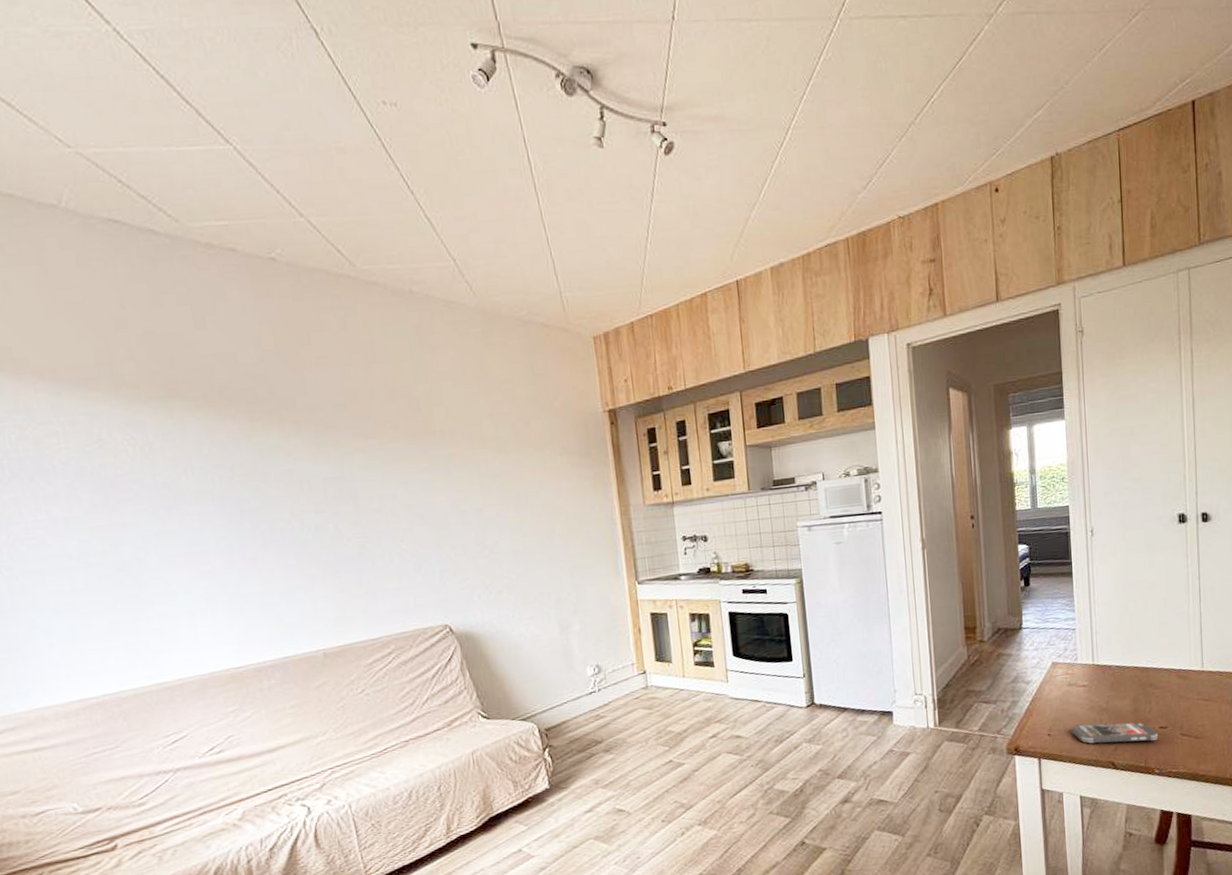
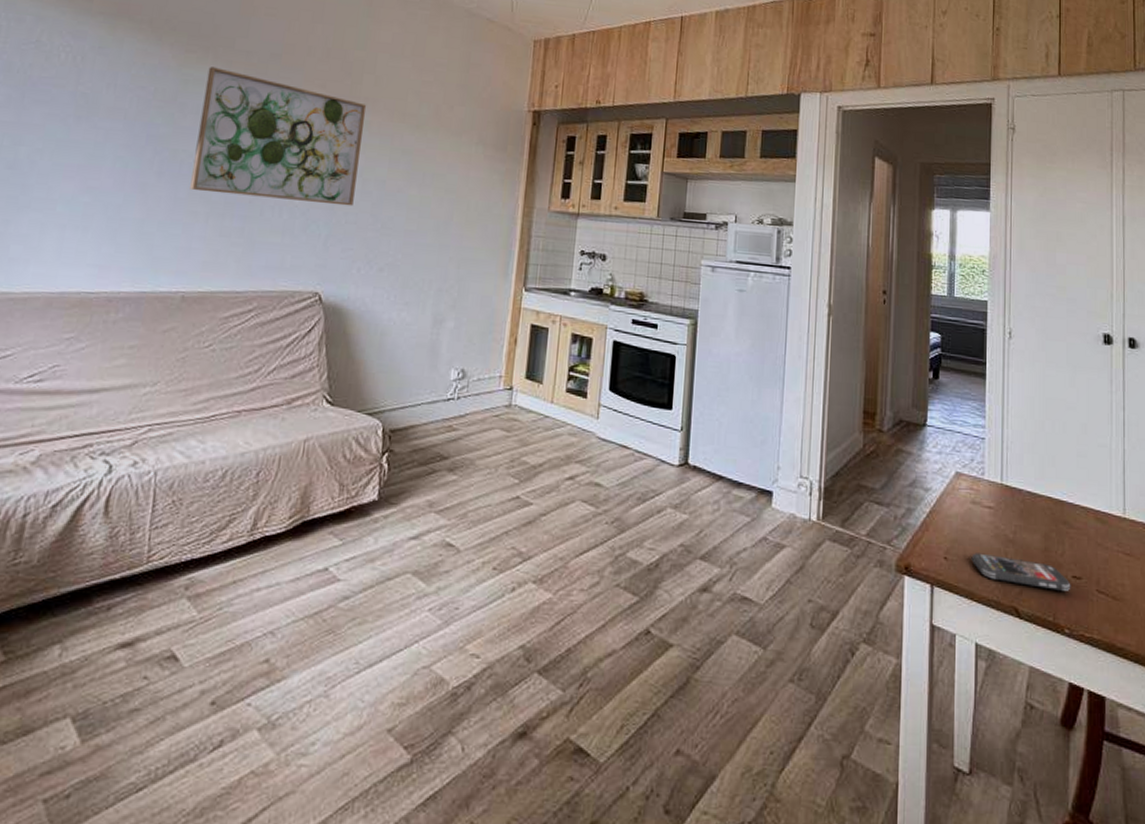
wall art: none [278,430,458,556] -> present [190,67,367,207]

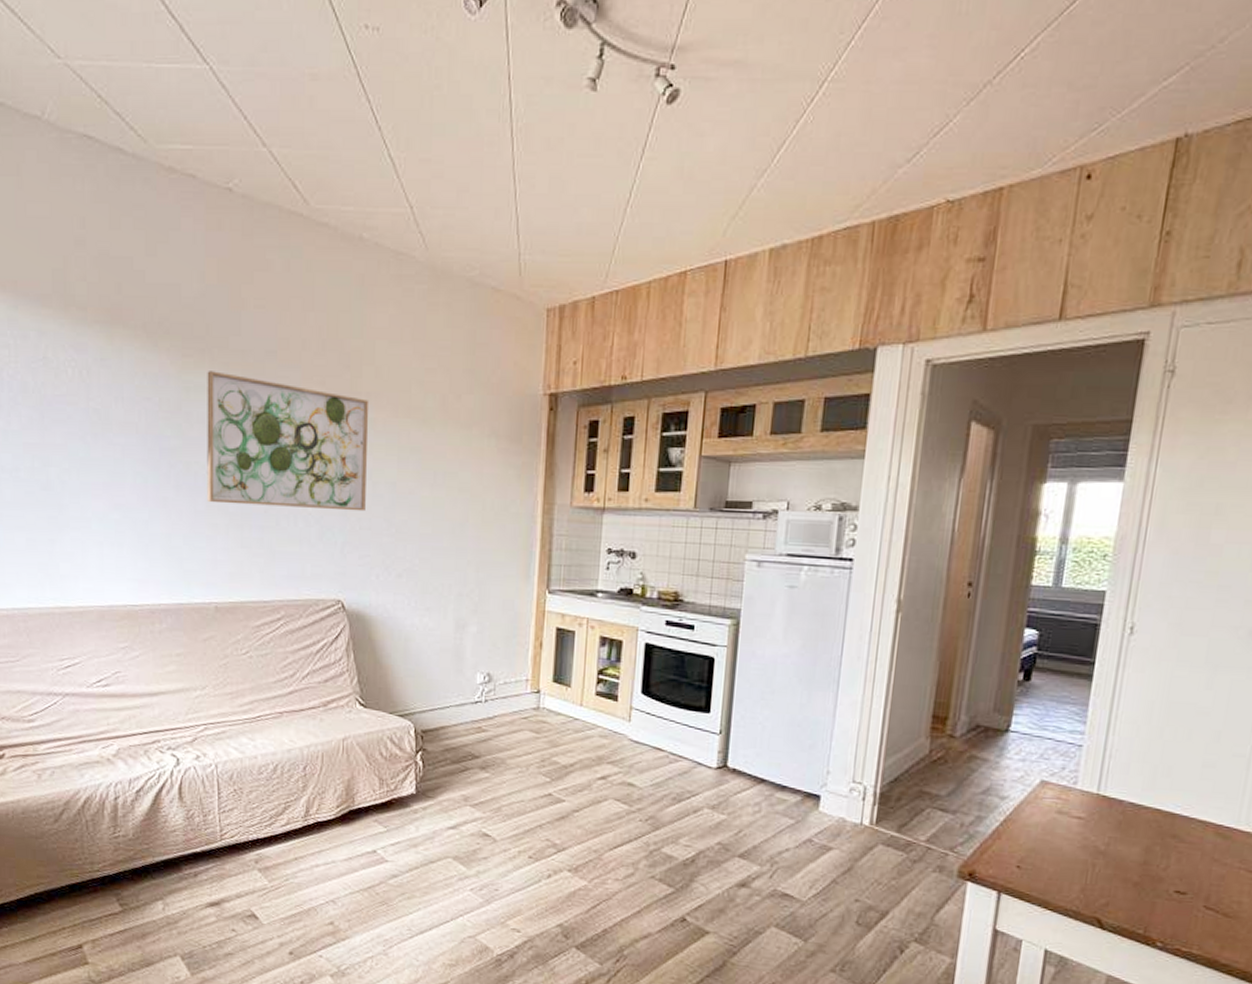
smartphone: present [971,552,1071,591] -> none [1049,863,1172,906]

